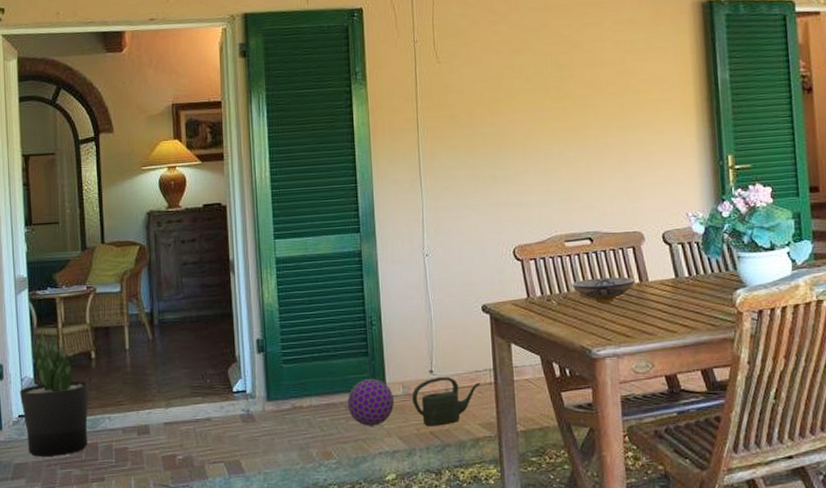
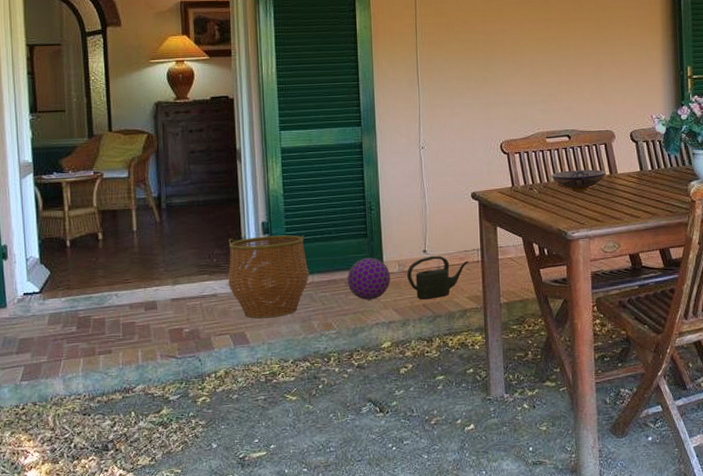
planter: present [19,327,89,457] -> none [24,210,96,332]
basket: none [222,353,307,446] -> present [228,235,309,319]

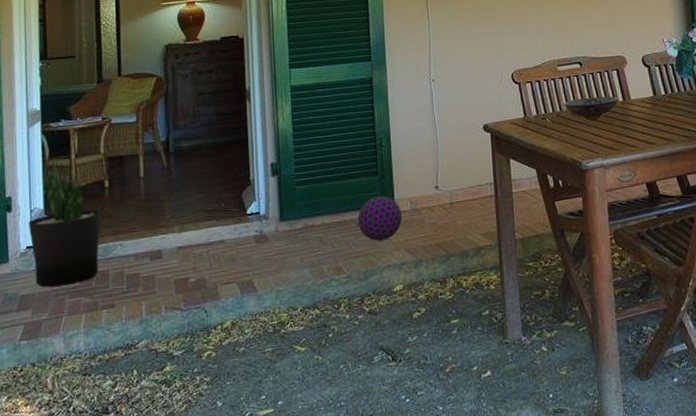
planter: none [24,210,96,332] -> present [28,159,101,287]
basket: present [228,235,309,319] -> none [236,175,319,265]
watering can: present [407,255,469,300] -> none [419,191,482,239]

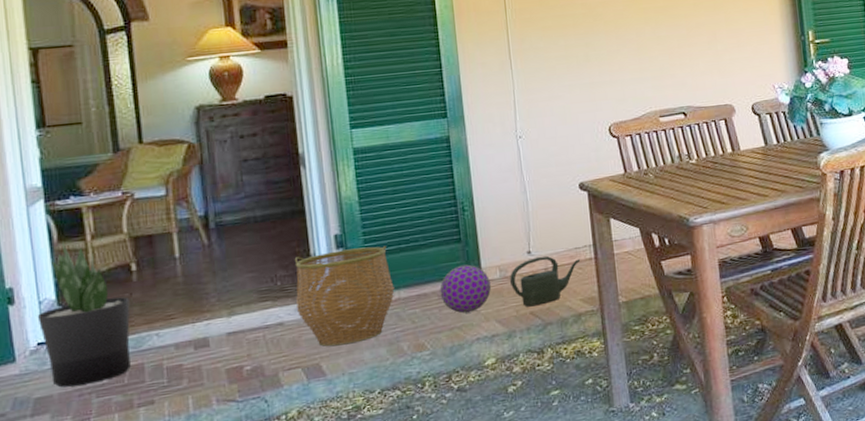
basket: none [236,175,319,265] -> present [294,246,395,347]
watering can: none [419,191,482,239] -> present [510,256,581,307]
bowl: present [564,96,620,120] -> none [668,147,729,174]

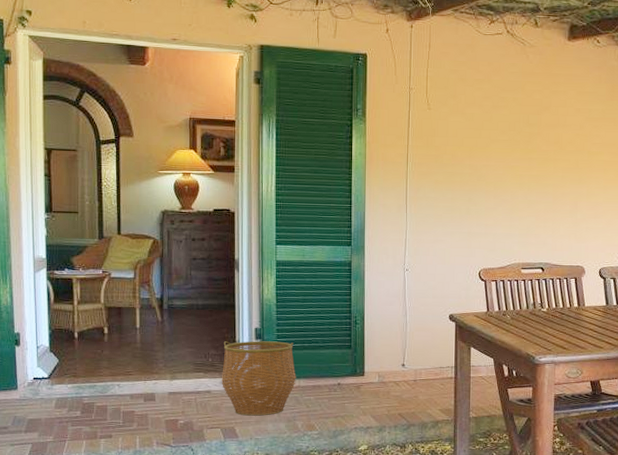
planter: present [37,242,131,387] -> none [35,303,101,415]
ball: present [439,264,491,314] -> none [330,367,370,406]
watering can: present [510,256,581,307] -> none [386,369,443,409]

